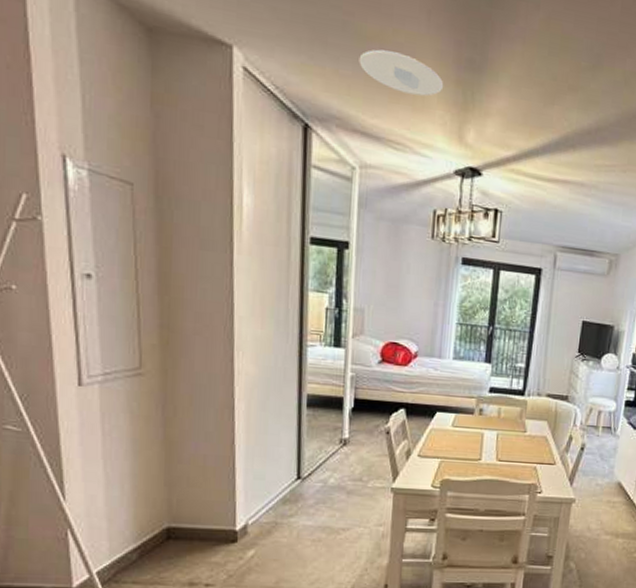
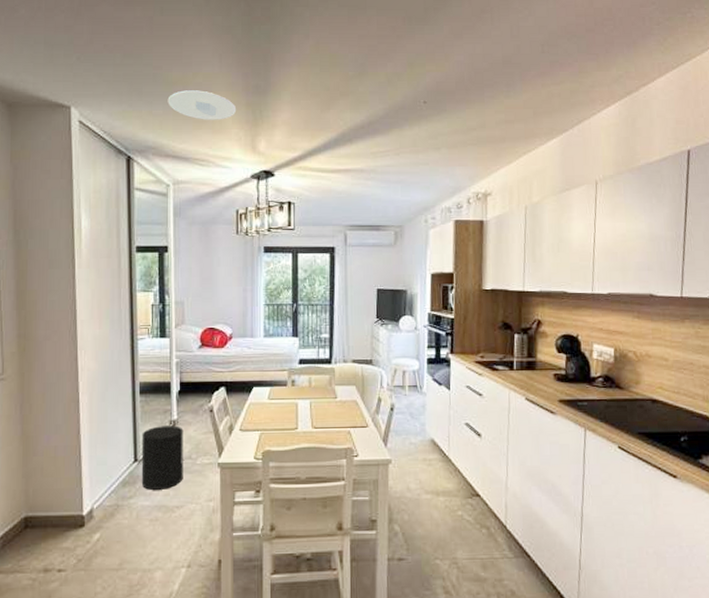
cylinder: none [304,443,355,510] -> present [141,425,183,490]

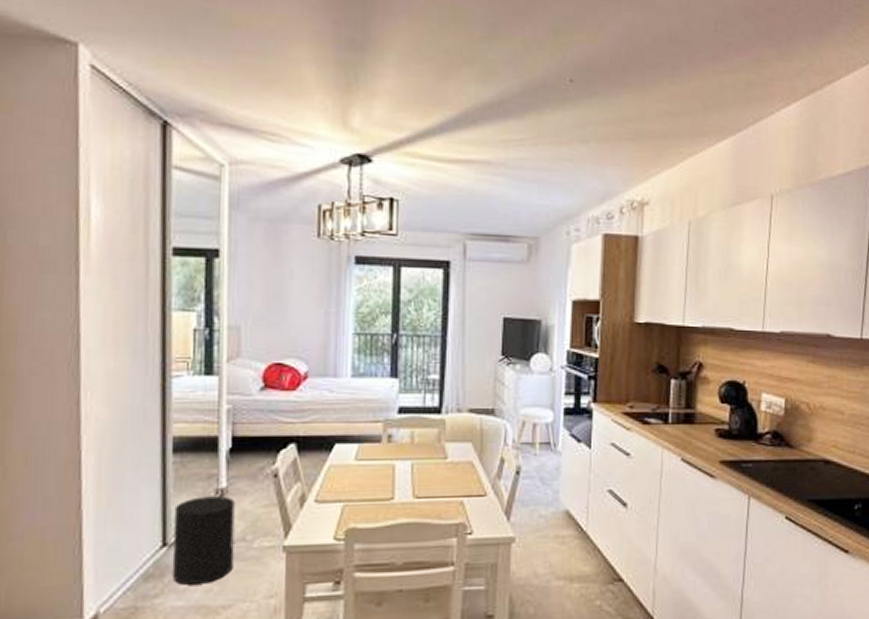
recessed light: present [167,90,237,120] -> none [224,35,323,81]

